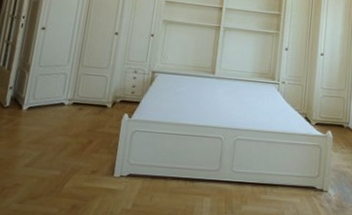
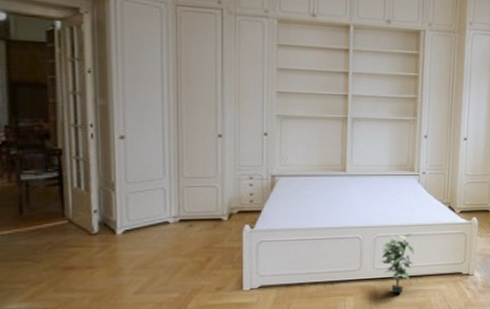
potted plant: none [239,139,271,201] -> present [381,233,414,294]

